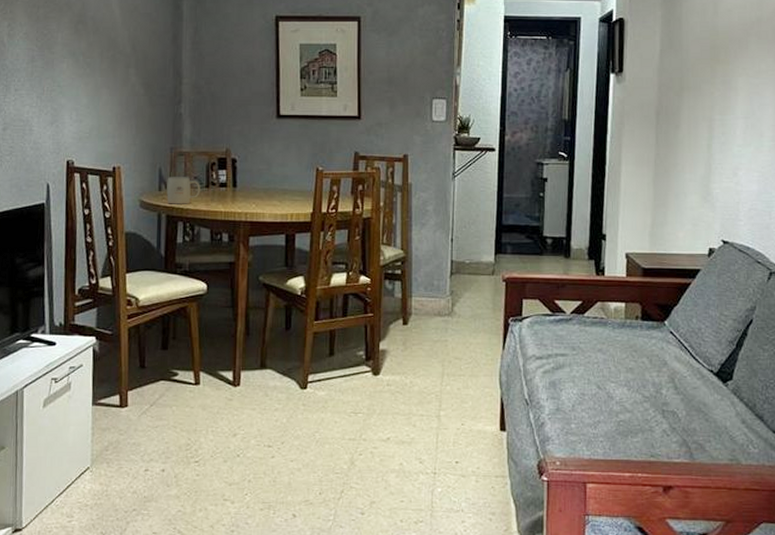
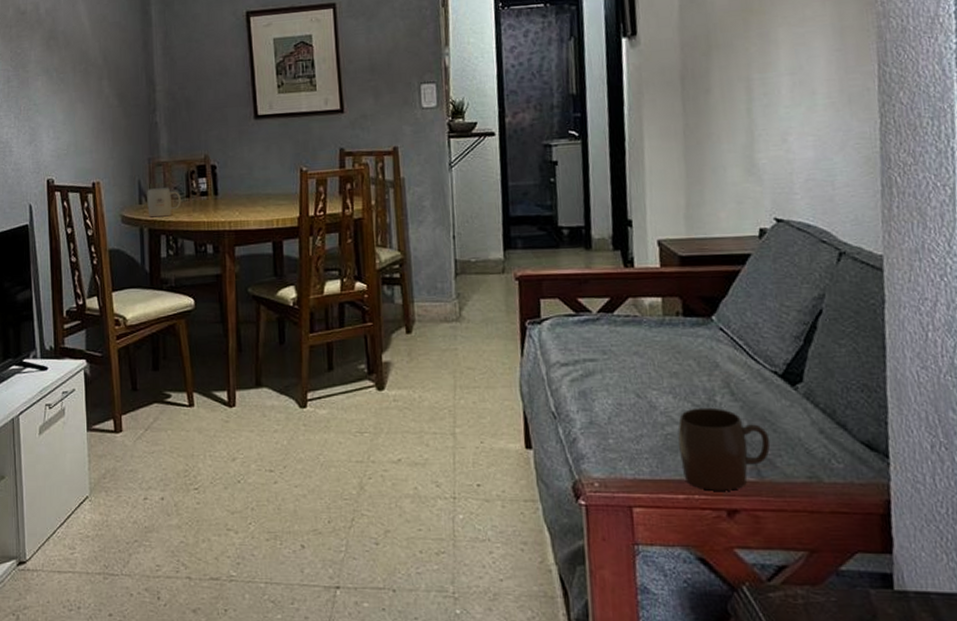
mug: none [629,399,703,470] -> present [678,407,771,491]

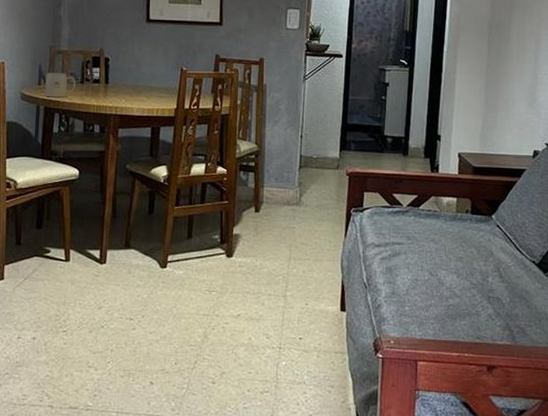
mug: present [678,407,771,491] -> none [457,286,524,351]

